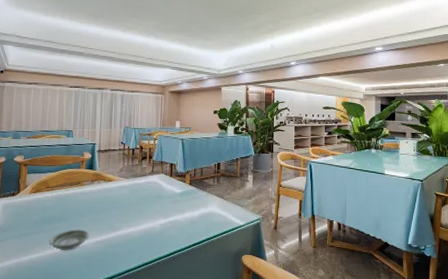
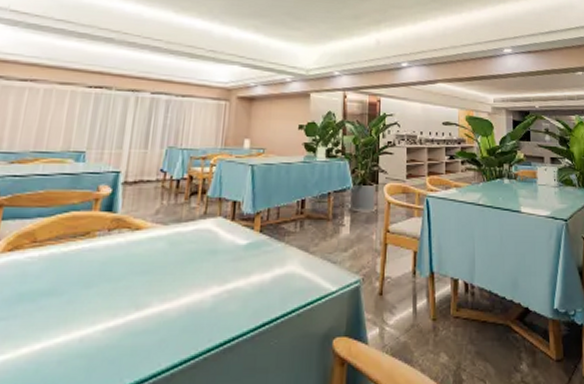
saucer: present [49,229,89,250] -> none [25,309,97,347]

